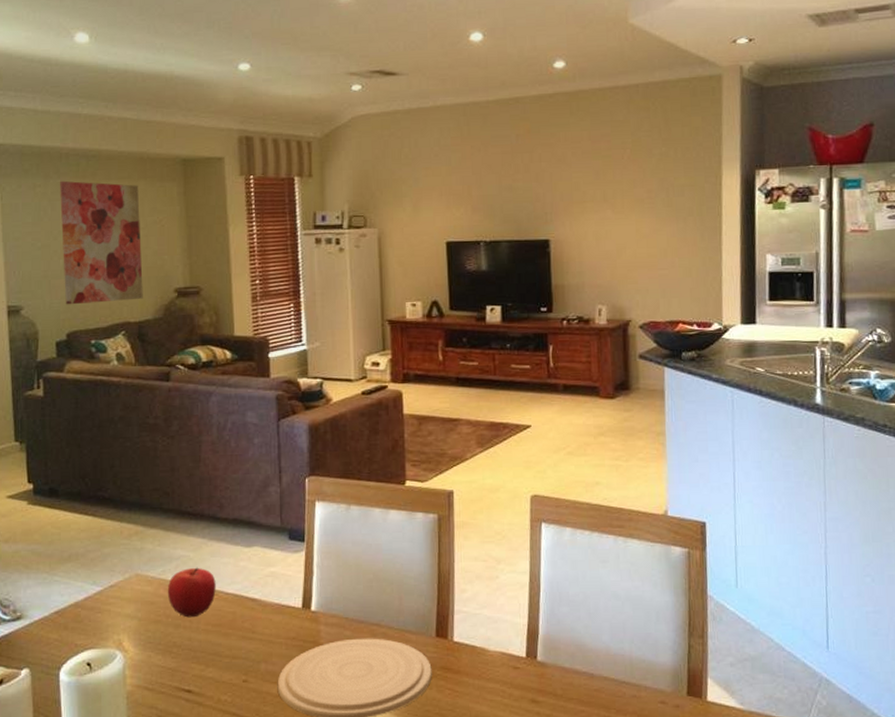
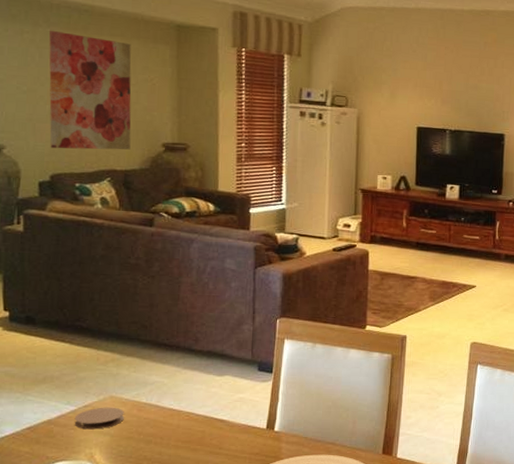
coaster: none [101,586,151,613] -> present [74,407,124,430]
fruit: present [167,567,216,618] -> none [140,392,188,435]

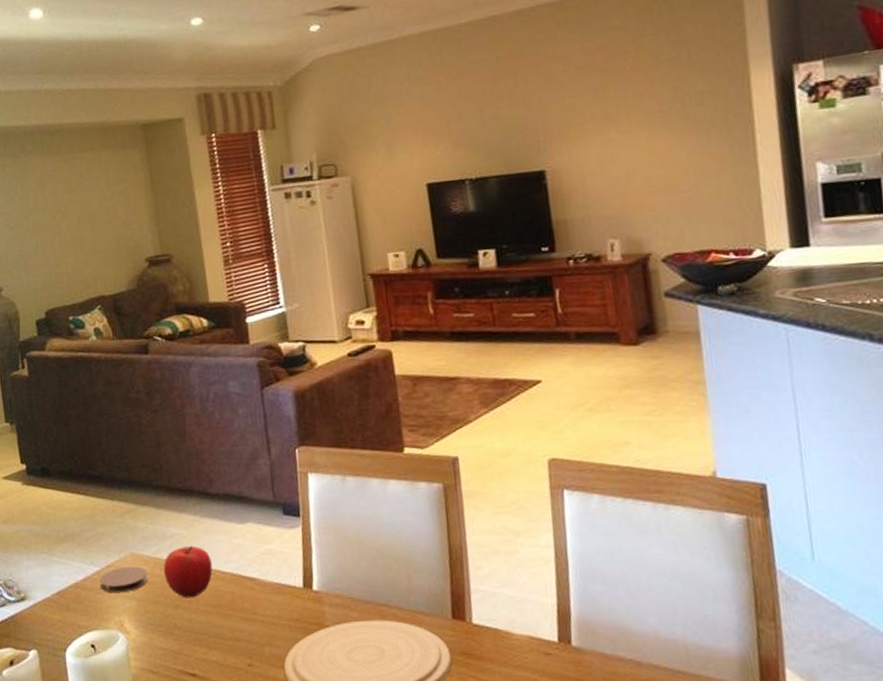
wall art: present [49,30,132,150] -> none [27,155,116,283]
fruit: none [140,392,188,435] -> present [163,545,213,598]

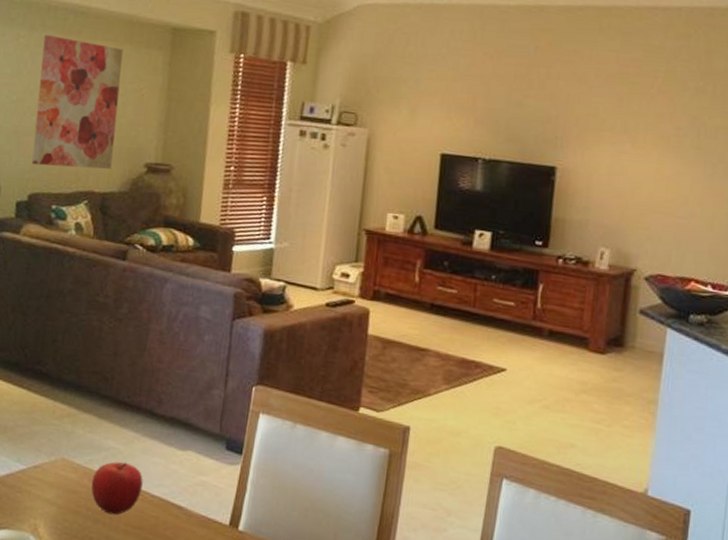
wall art: none [27,155,116,283] -> present [31,34,124,169]
coaster: present [99,566,148,593] -> none [21,470,75,497]

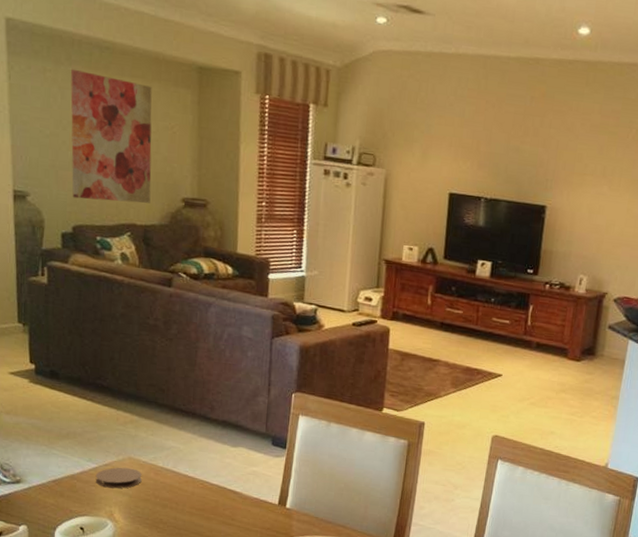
coaster: none [21,470,75,497] -> present [95,467,142,489]
fruit: present [91,461,143,515] -> none [157,458,202,501]

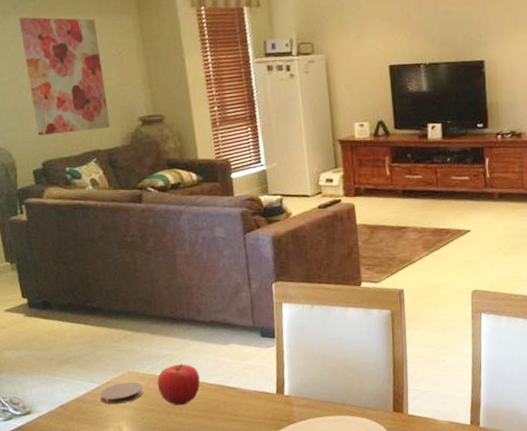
fruit: none [157,458,202,501] -> present [157,363,200,406]

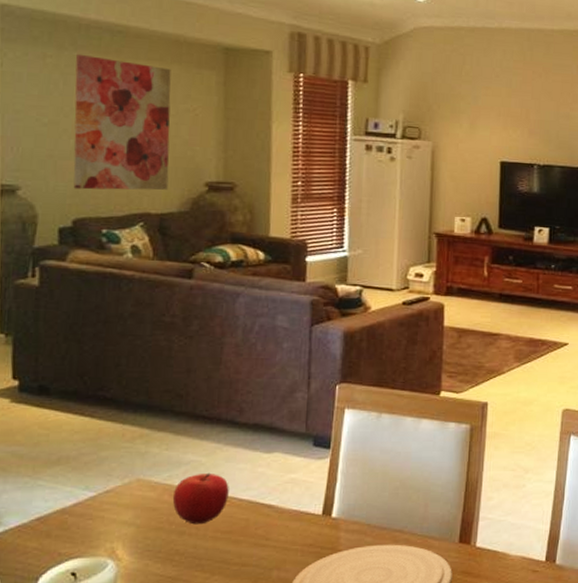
coaster: present [99,382,144,405] -> none [93,492,153,520]

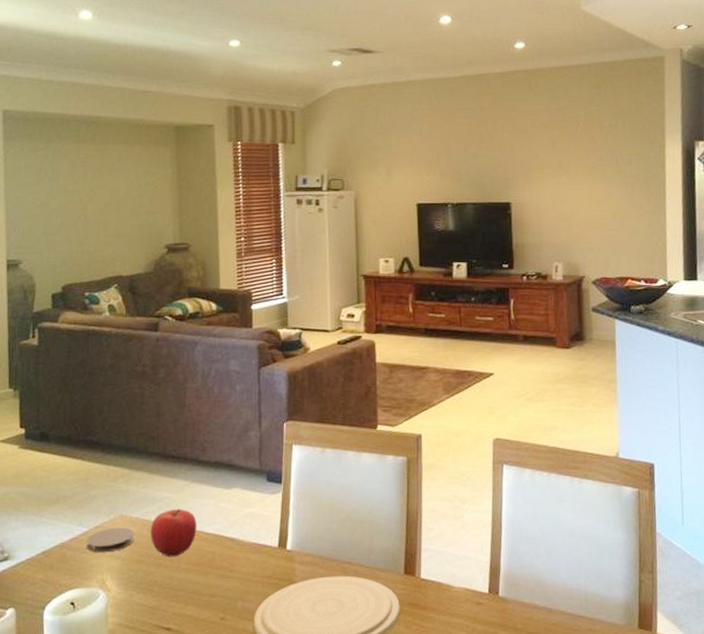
wall art: present [73,54,171,191] -> none [60,144,136,260]
coaster: none [93,492,153,520] -> present [86,527,134,553]

